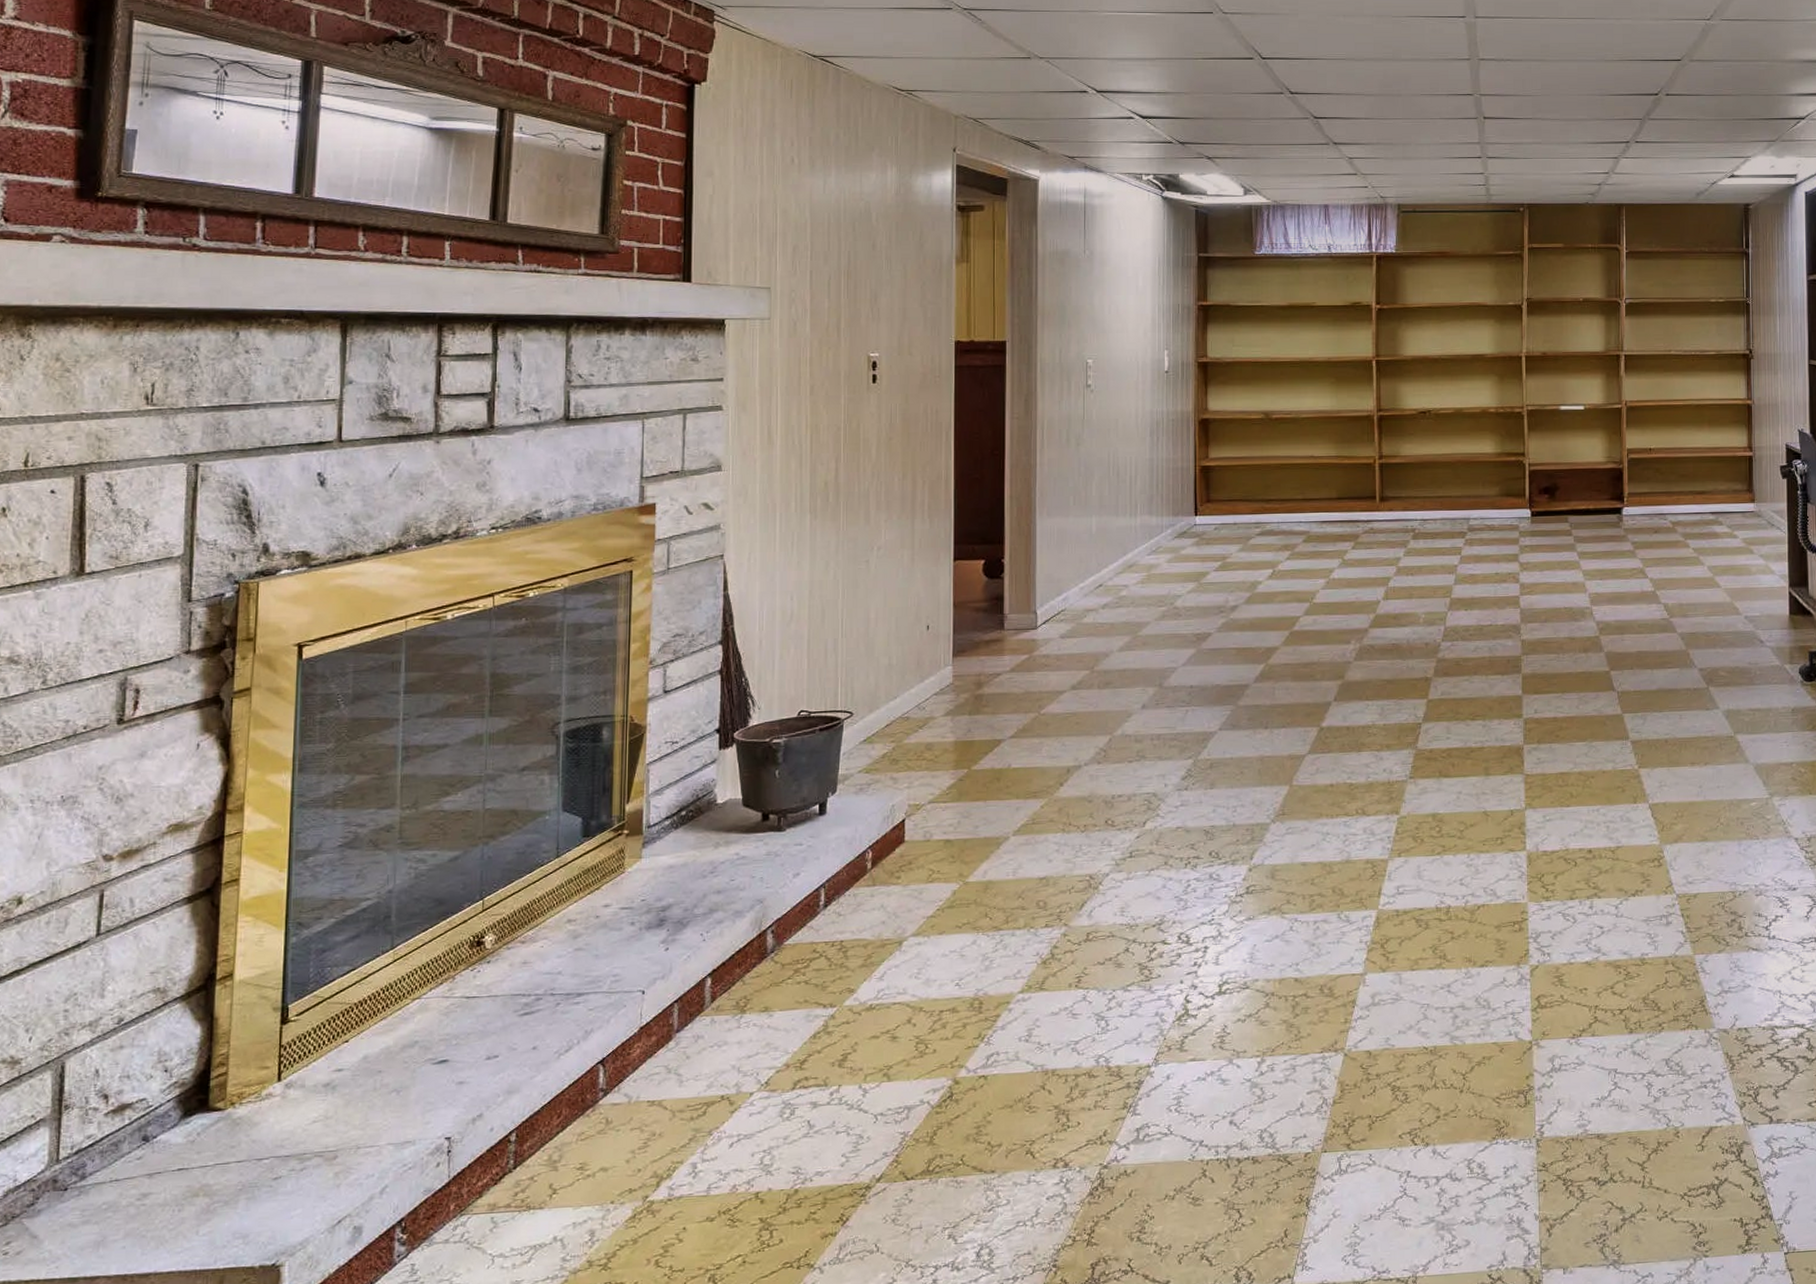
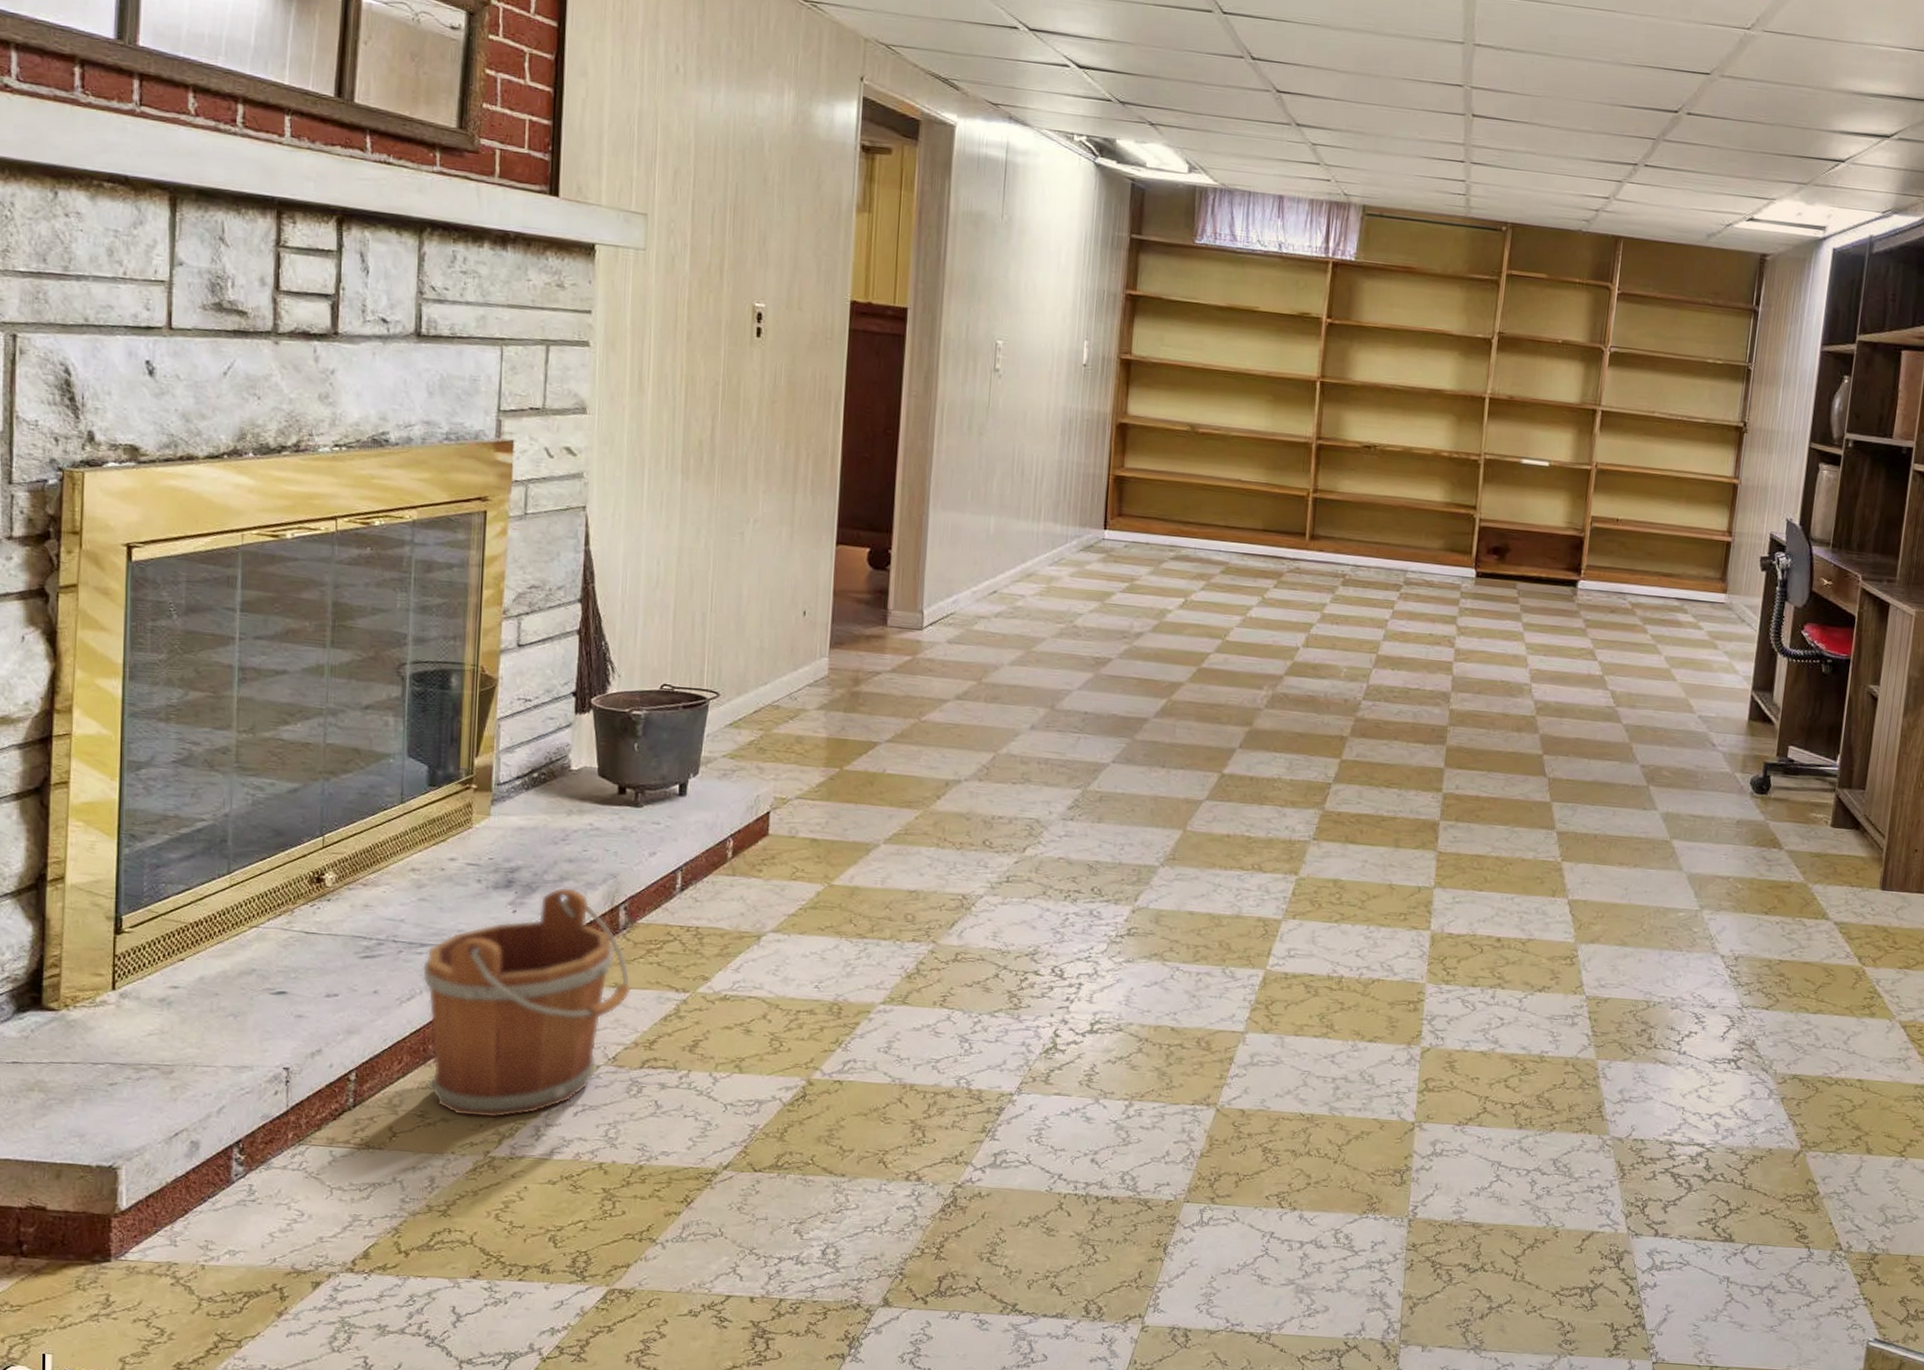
bucket: none [579,918,780,1164] -> present [421,887,631,1119]

